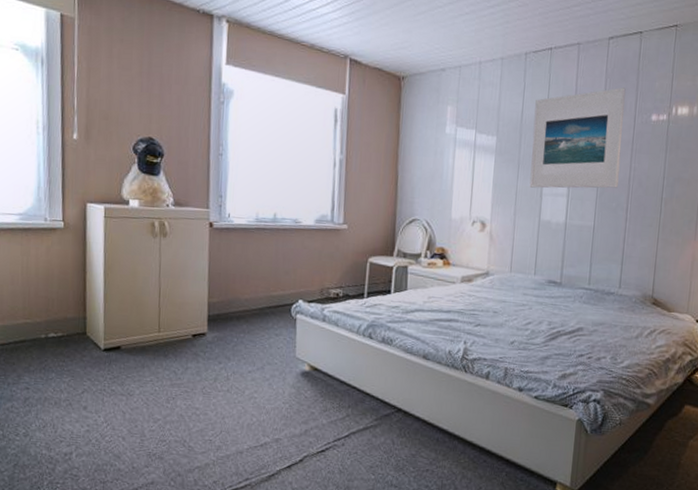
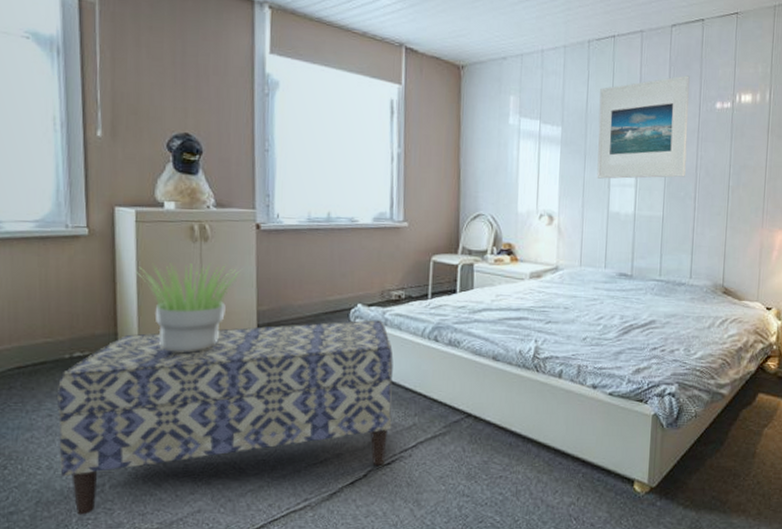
bench: none [34,315,330,479] -> present [57,320,394,515]
potted plant: none [103,255,195,338] -> present [135,262,241,352]

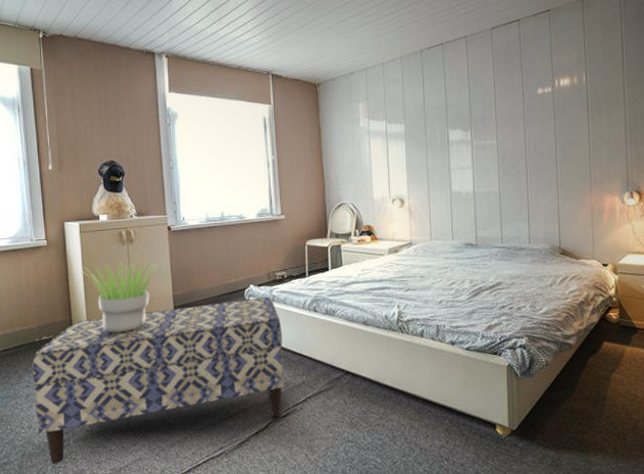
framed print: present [597,75,690,179] -> none [434,69,516,164]

